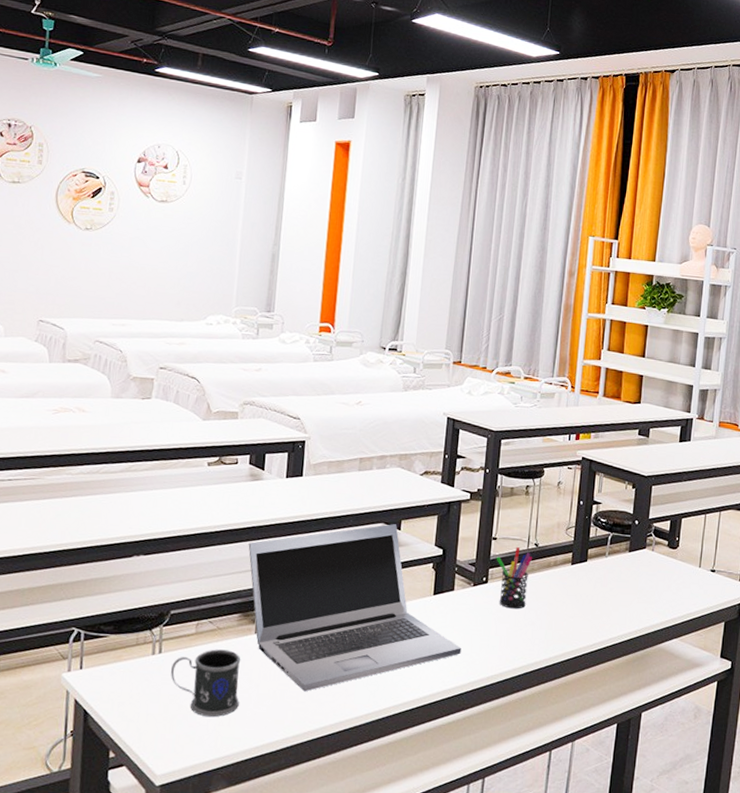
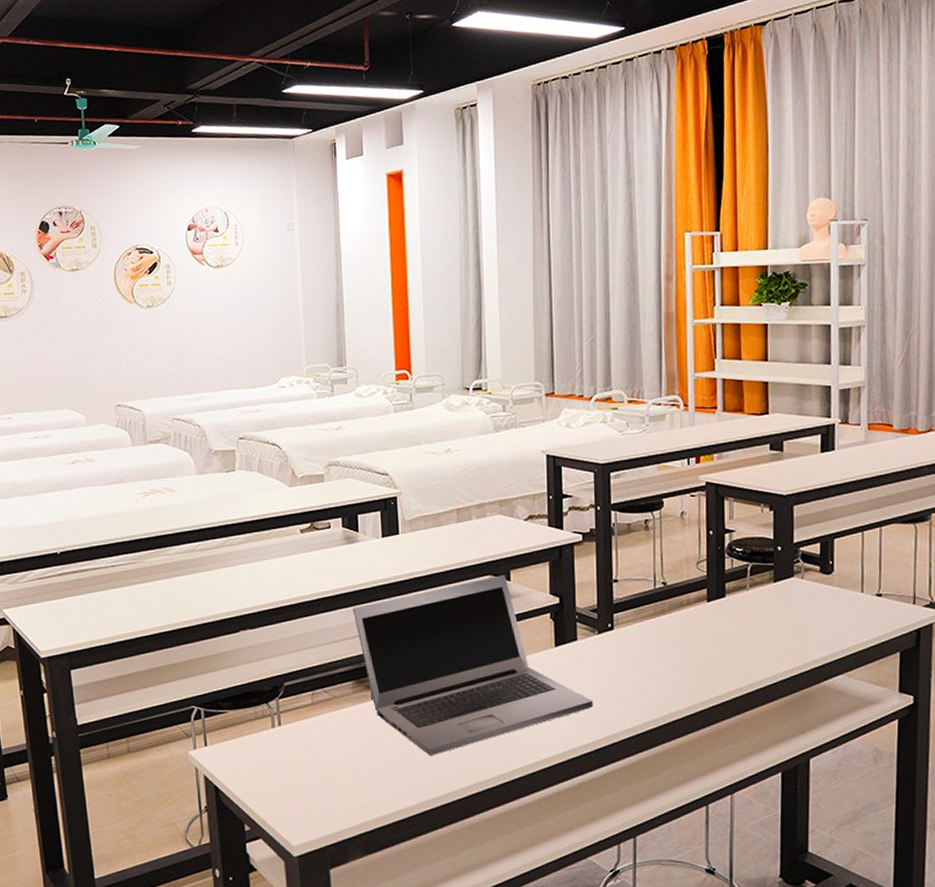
mug: present [171,649,241,718] -> none [293,718,365,787]
pen holder: present [496,546,532,609] -> none [620,587,661,655]

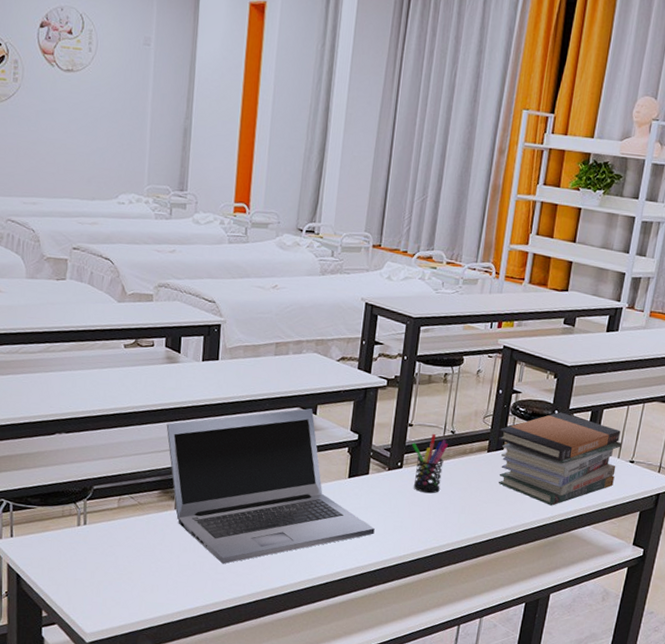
pen holder: none [620,587,661,655] -> present [411,433,448,494]
book stack: none [717,547,863,655] -> present [498,412,622,506]

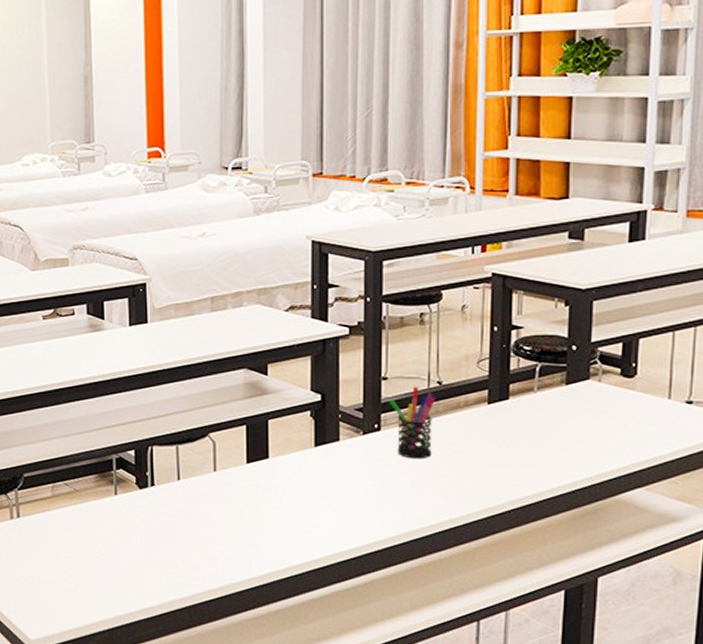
laptop: present [166,408,375,564] -> none [96,369,355,556]
book stack: present [498,412,622,506] -> none [500,347,672,465]

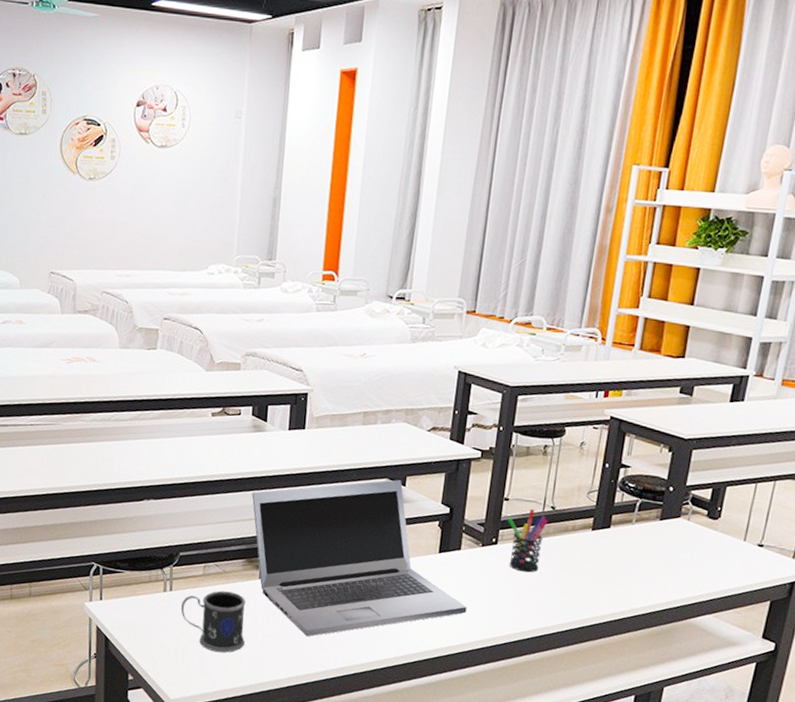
mug: none [32,512,107,583] -> present [181,590,246,653]
laptop: none [96,369,355,556] -> present [252,480,467,637]

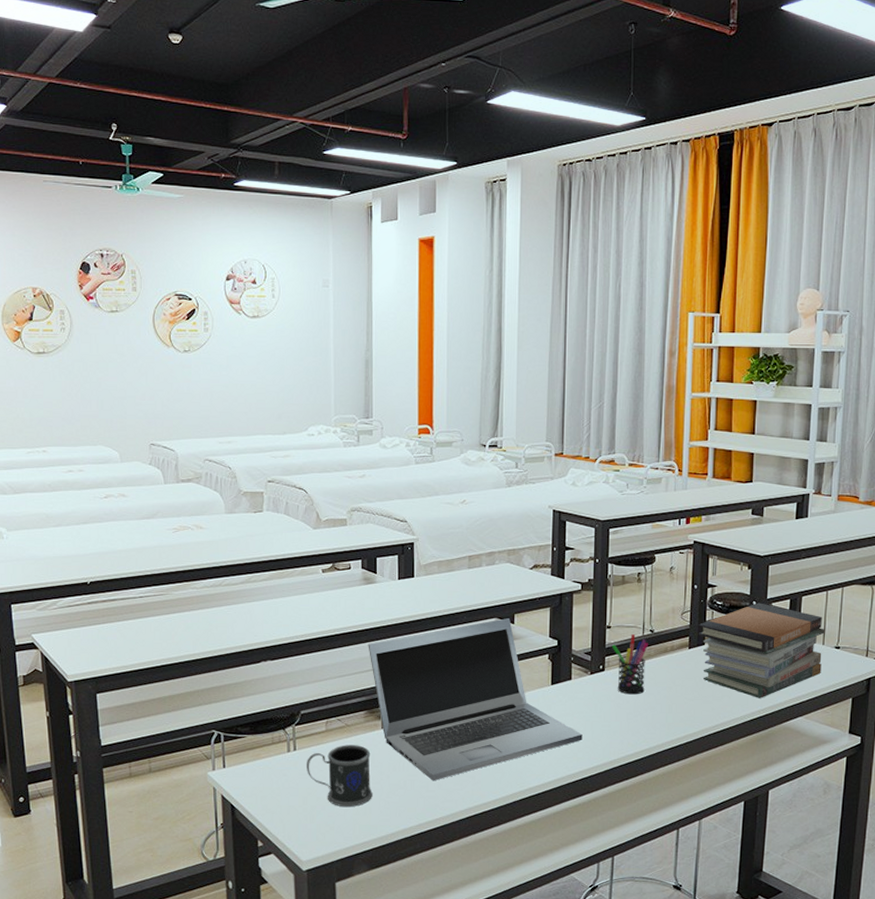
book stack: none [604,488,749,591] -> present [698,602,825,698]

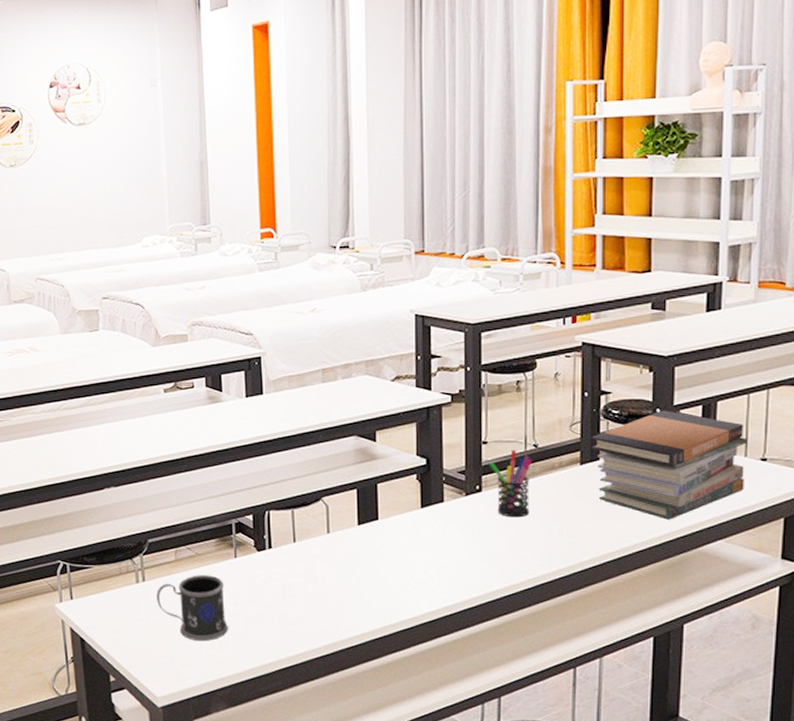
laptop: present [368,618,583,781] -> none [216,436,459,614]

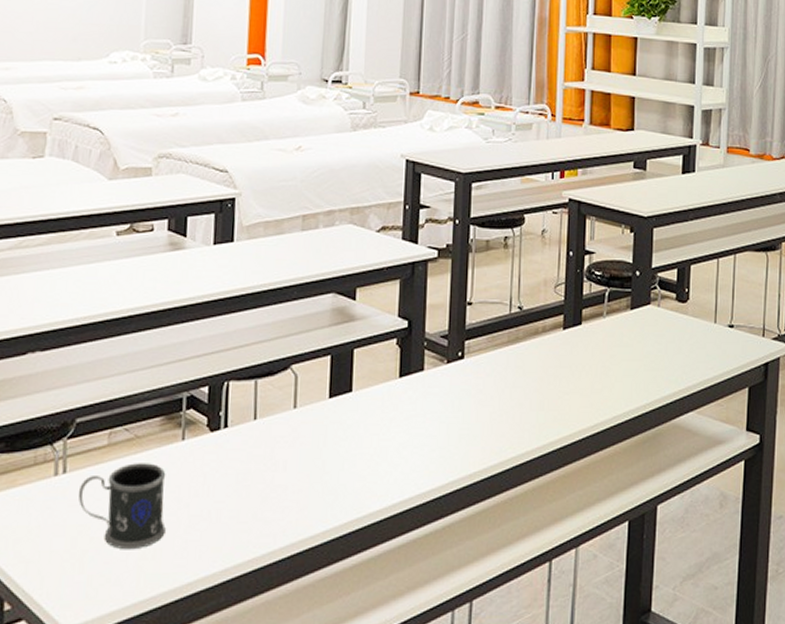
pen holder: present [489,449,532,518] -> none [472,311,516,388]
book stack: present [591,410,747,520] -> none [574,272,717,390]

